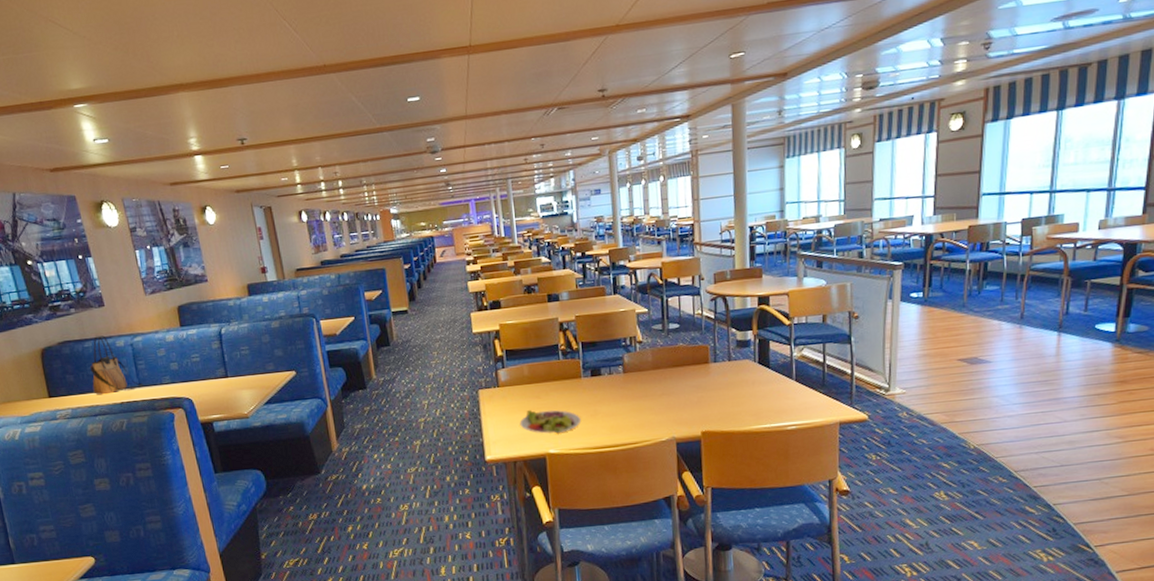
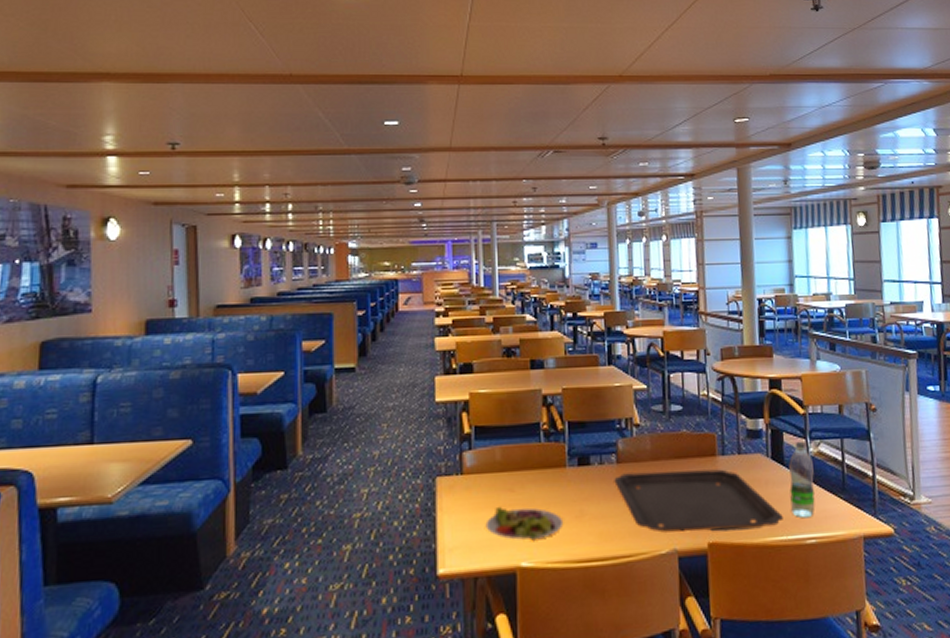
tray: none [621,373,767,425] -> present [614,469,783,533]
bottle: none [774,347,797,410] -> present [789,441,815,518]

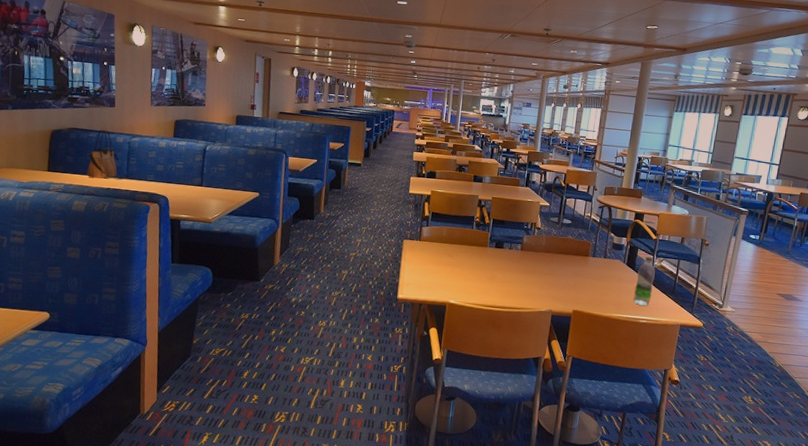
salad plate: present [485,506,564,540] -> none [431,264,481,288]
tray: present [614,469,783,533] -> none [517,257,627,307]

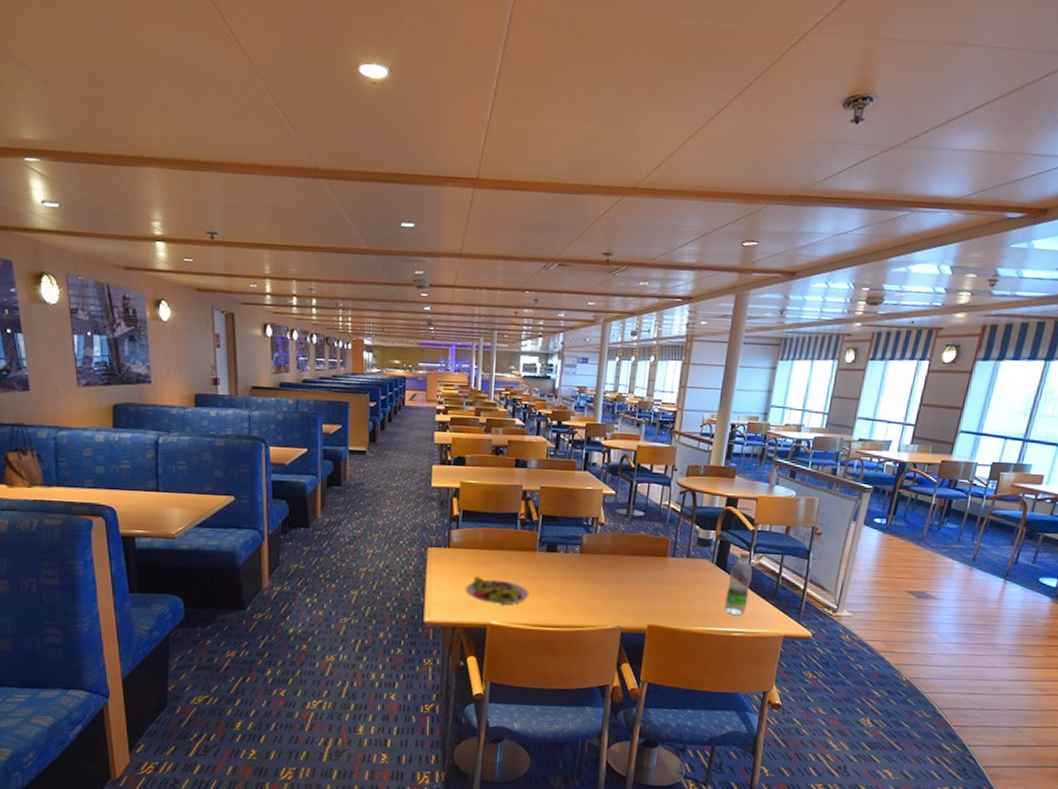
salad plate: none [431,264,481,288] -> present [465,576,529,604]

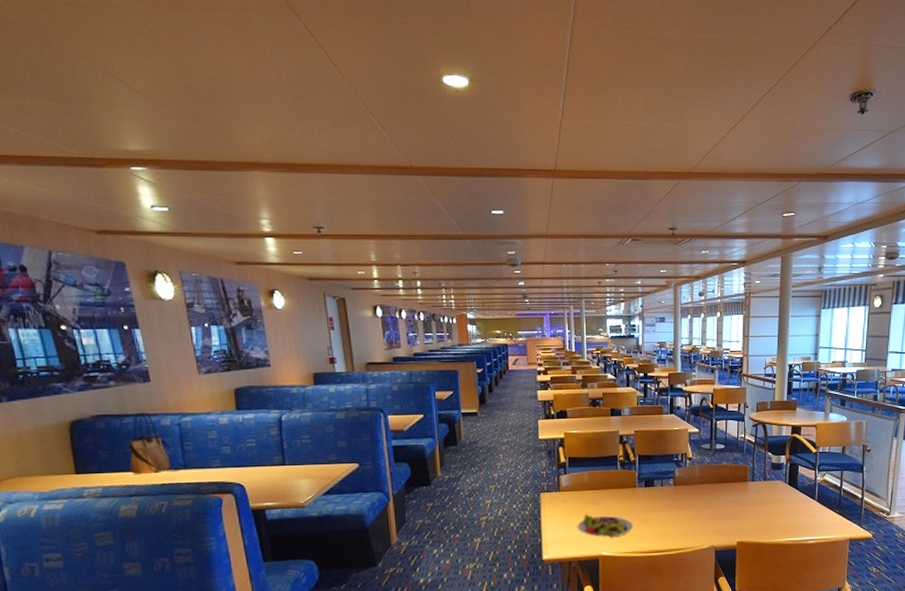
bottle: present [725,553,753,616] -> none [799,472,819,526]

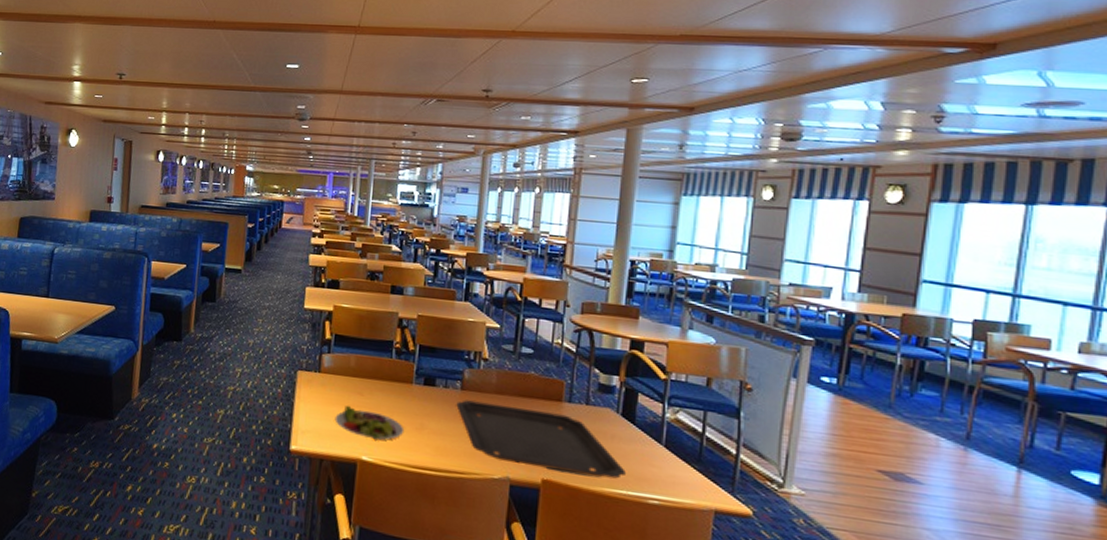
tray: none [671,491,793,534] -> present [456,400,626,479]

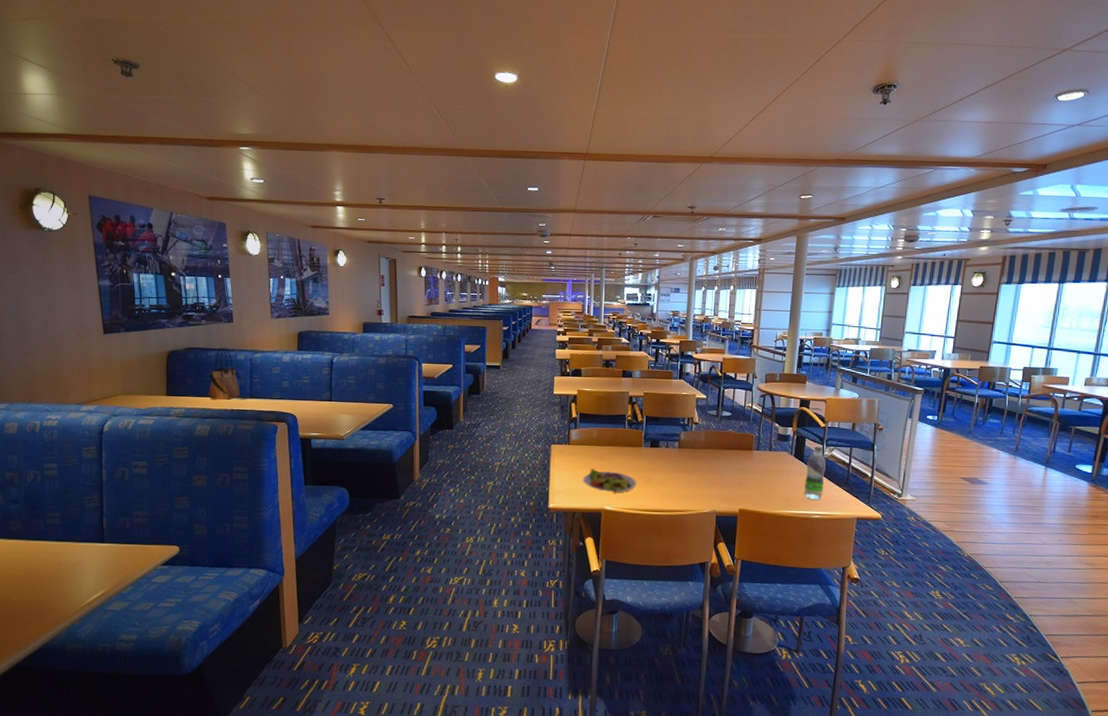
tray: present [456,400,626,479] -> none [675,455,797,504]
bottle: none [636,404,668,480] -> present [804,446,826,501]

